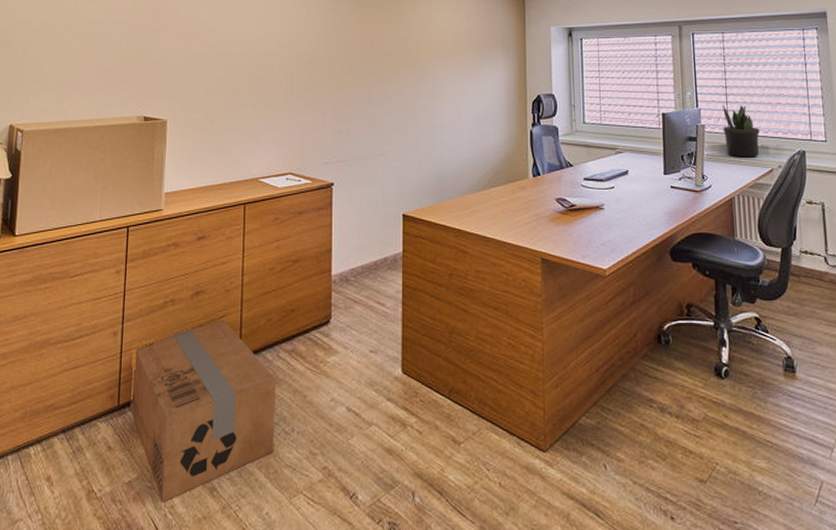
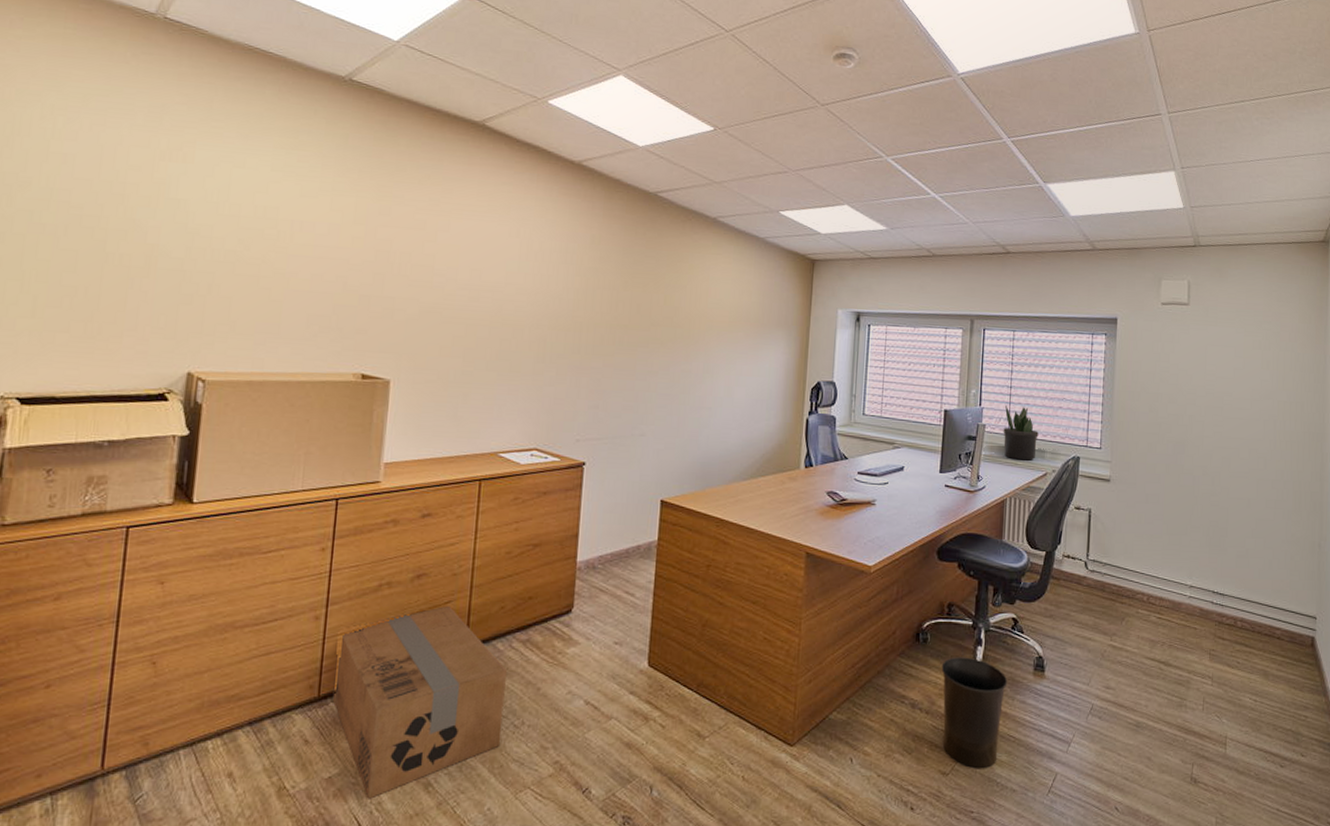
waste bin: none [686,359,758,475] -> present [941,657,1008,768]

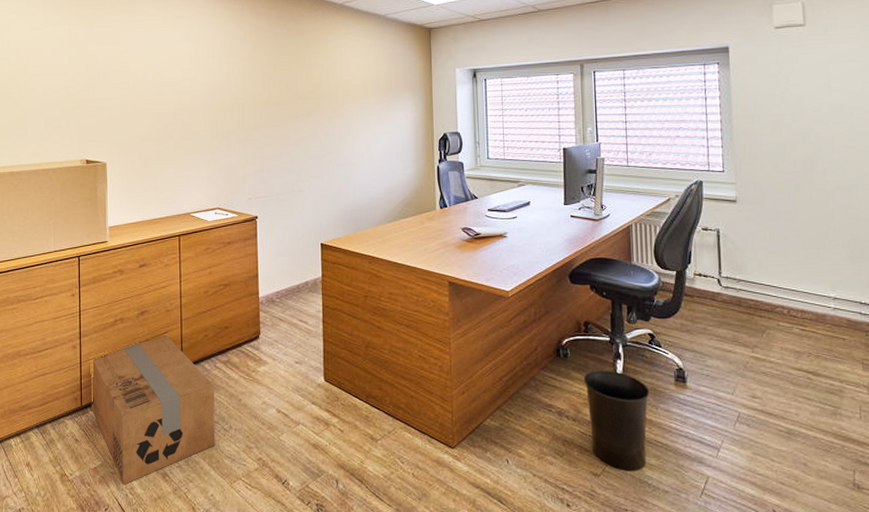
planter: present [1003,405,1039,461] -> none [622,138,658,188]

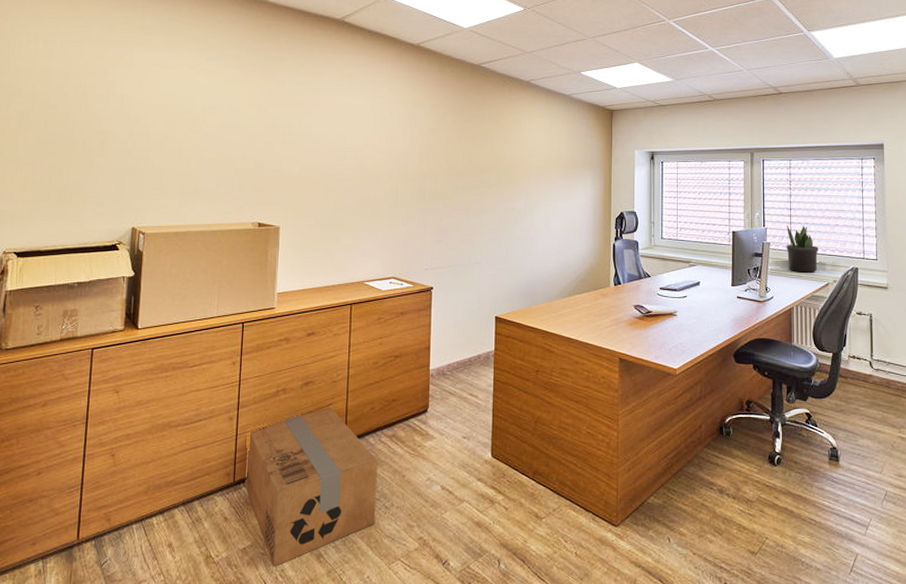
waste bin: present [583,370,650,470] -> none [744,448,806,548]
planter: none [622,138,658,188] -> present [786,225,819,273]

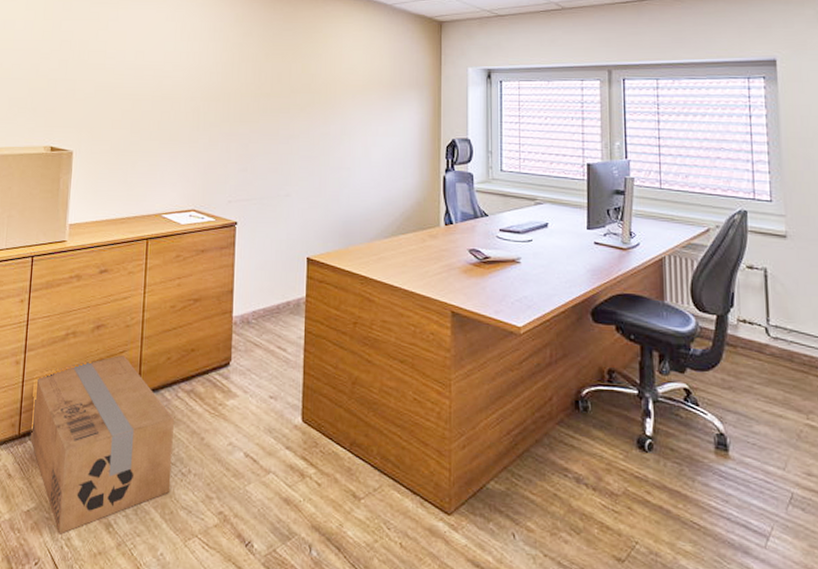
planter: present [786,225,819,273] -> none [654,156,696,216]

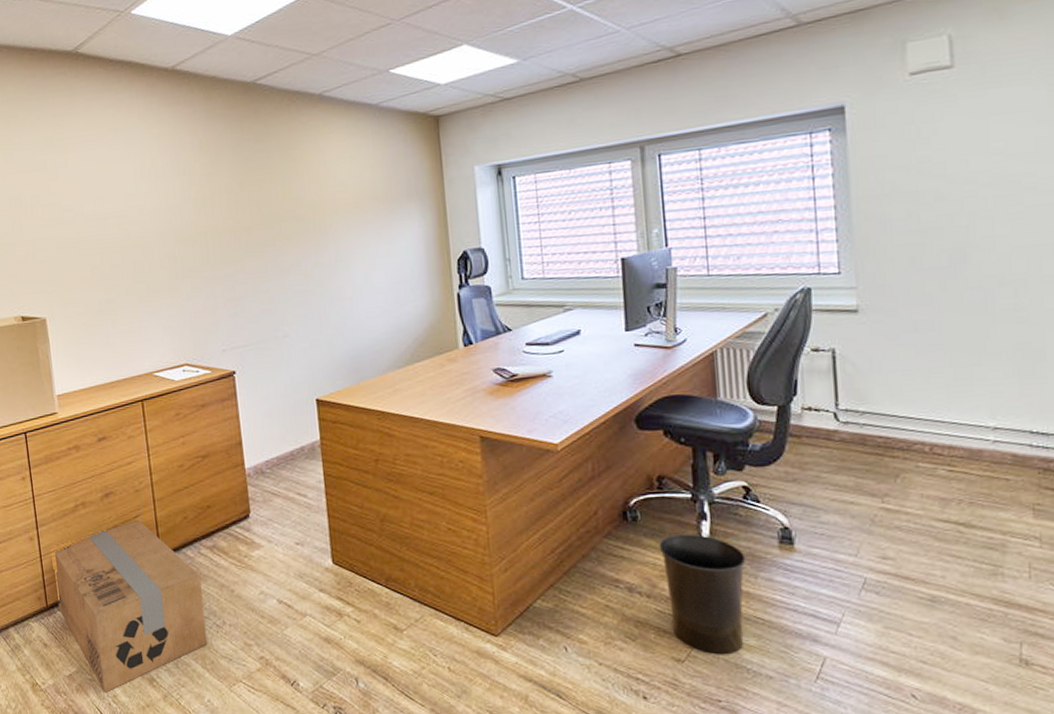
waste bin: none [606,428,685,558] -> present [658,533,746,654]

